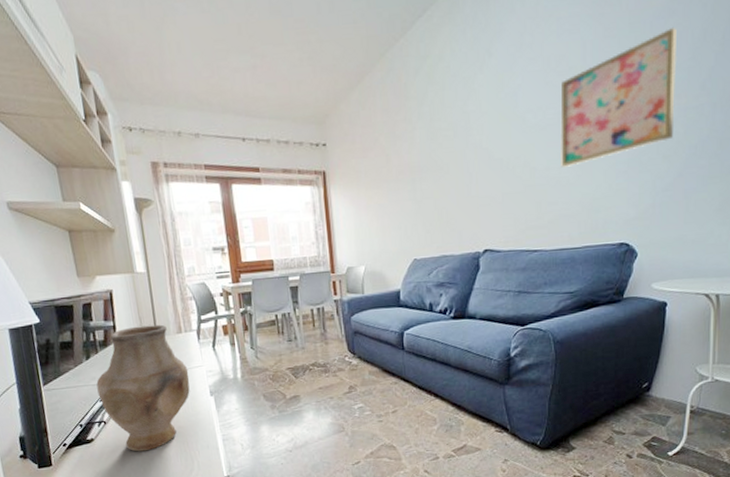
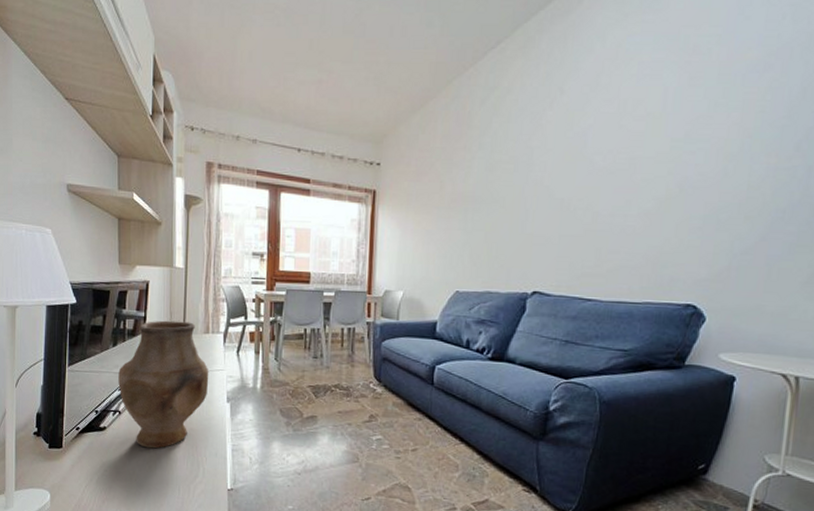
wall art: present [560,28,678,167] -> none [627,83,772,215]

